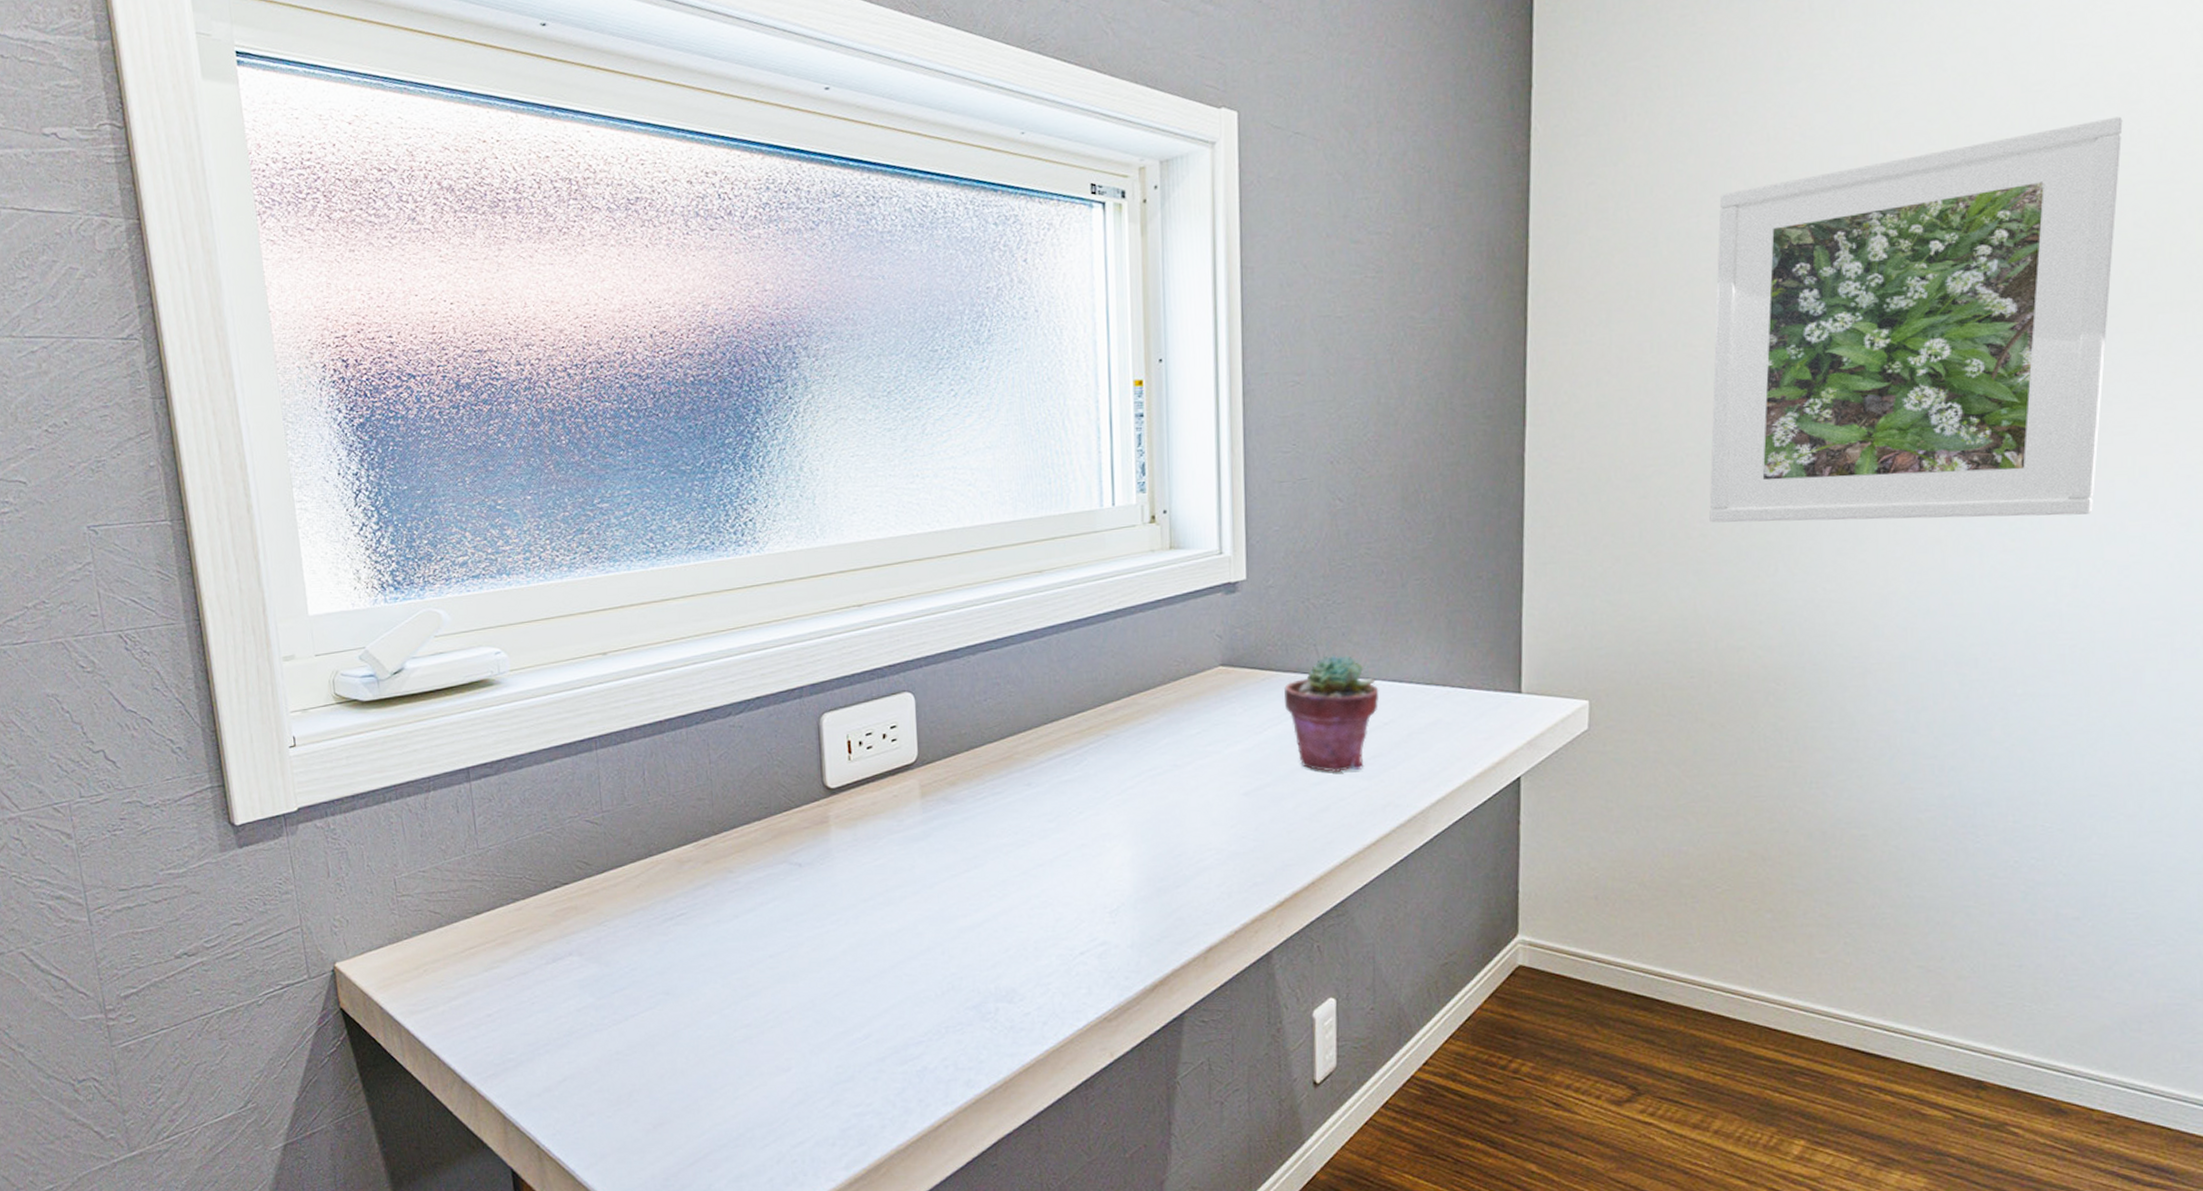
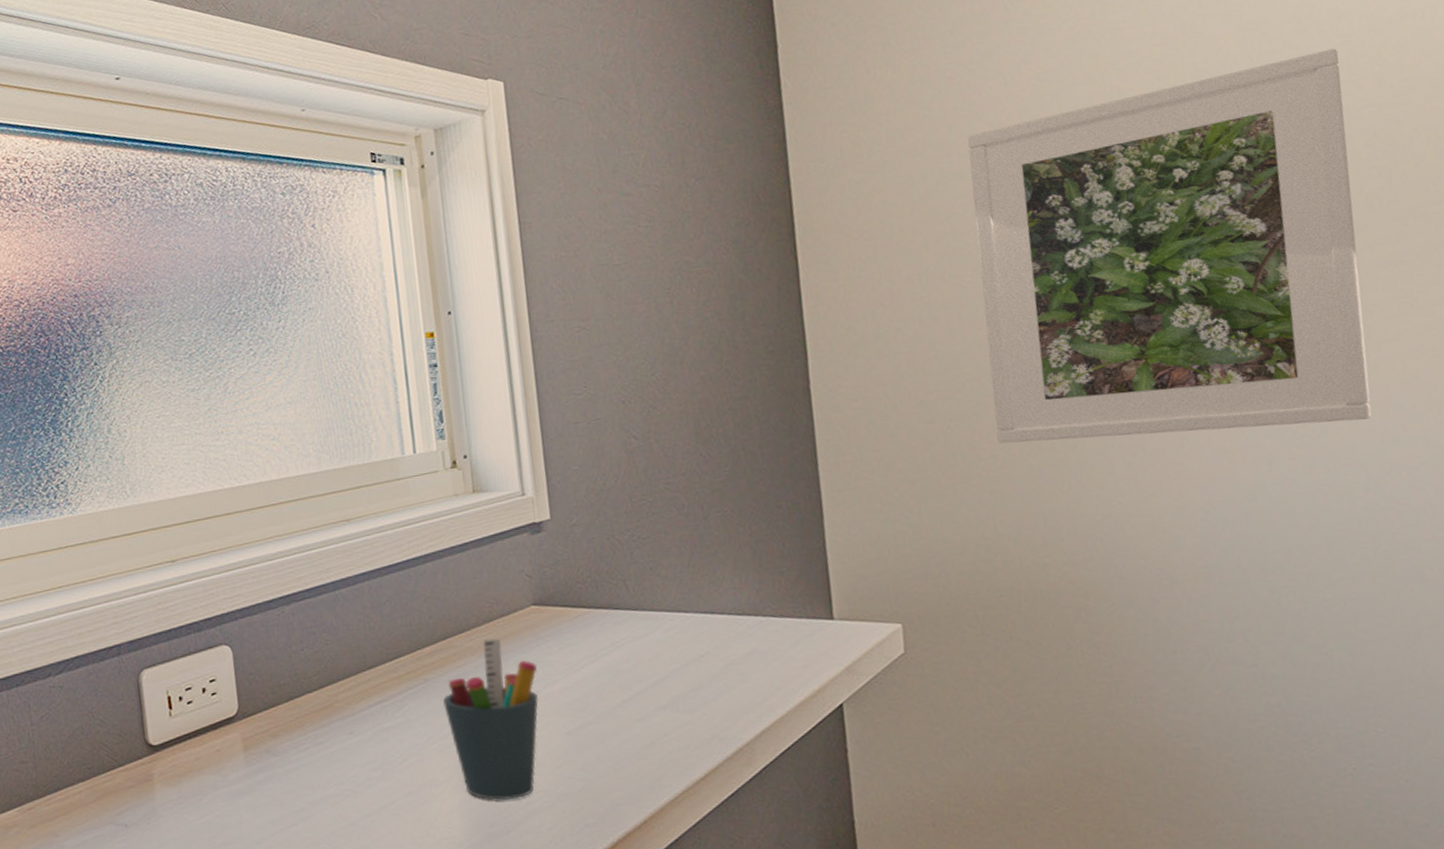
pen holder: none [1123,696,1220,857] -> present [443,638,538,801]
potted succulent: present [1283,654,1379,772] -> none [598,588,693,708]

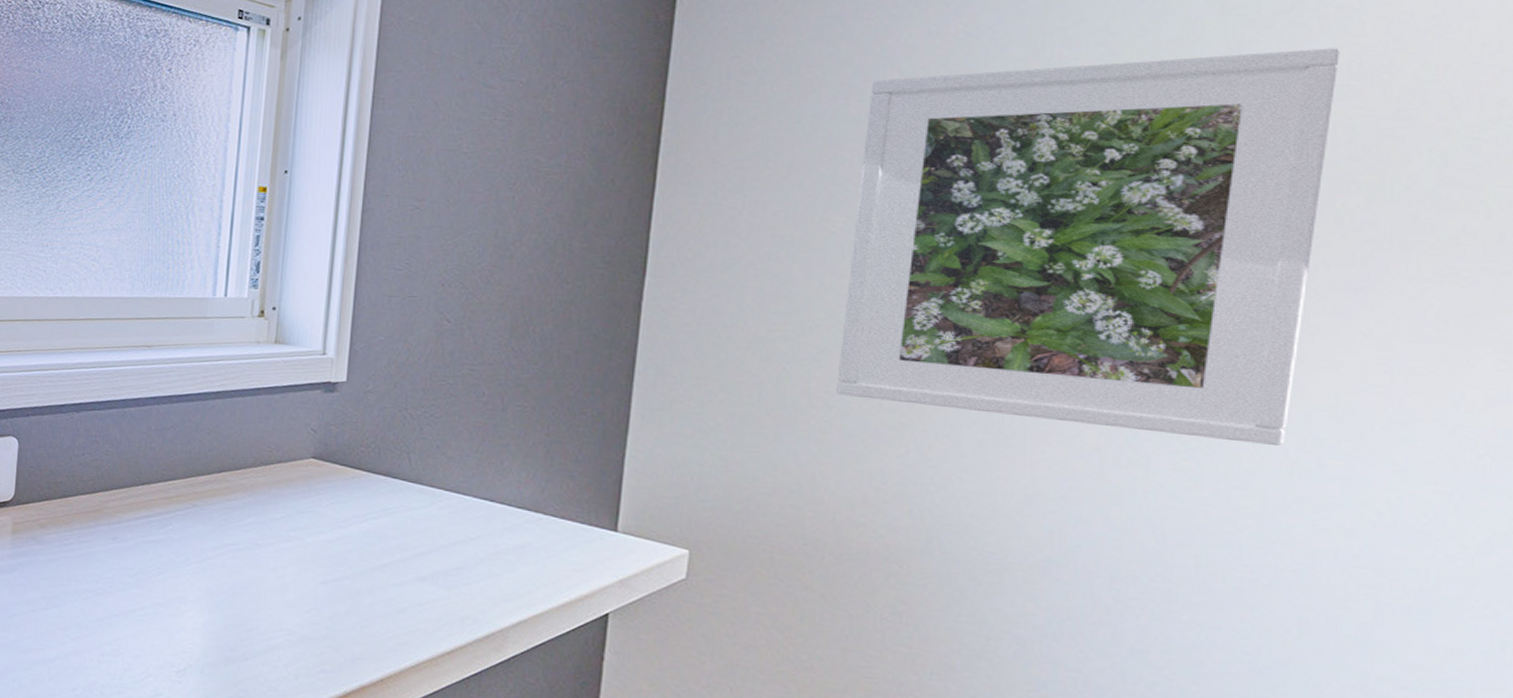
pen holder: present [443,638,538,801] -> none [206,479,305,632]

